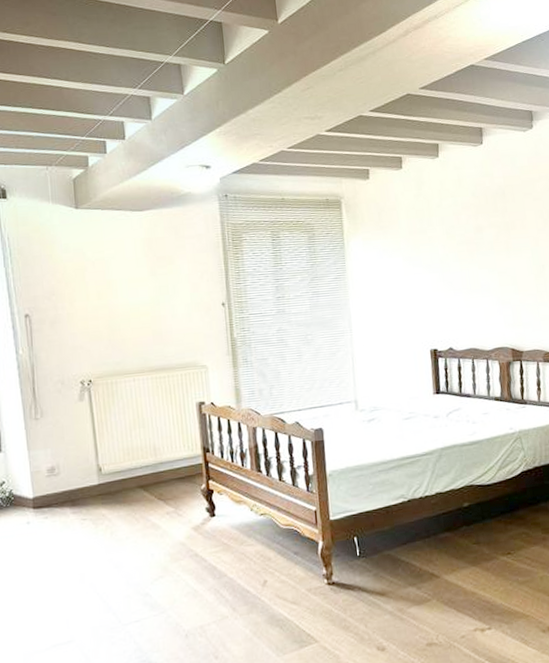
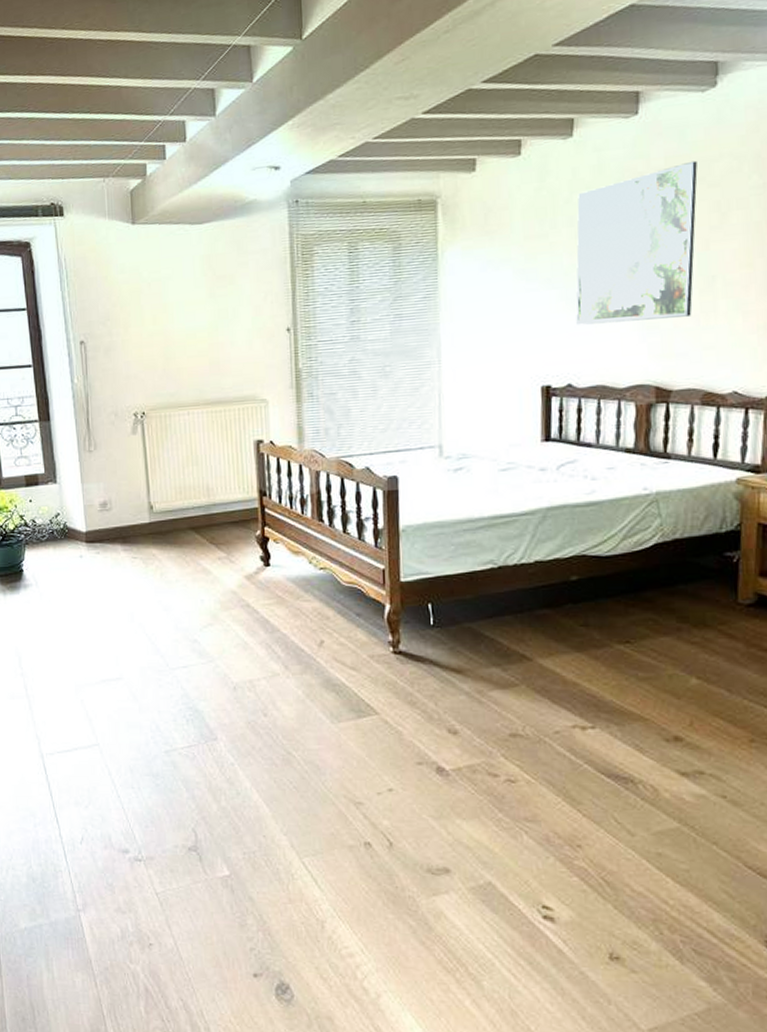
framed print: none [445,180,531,301] -> present [575,160,698,325]

